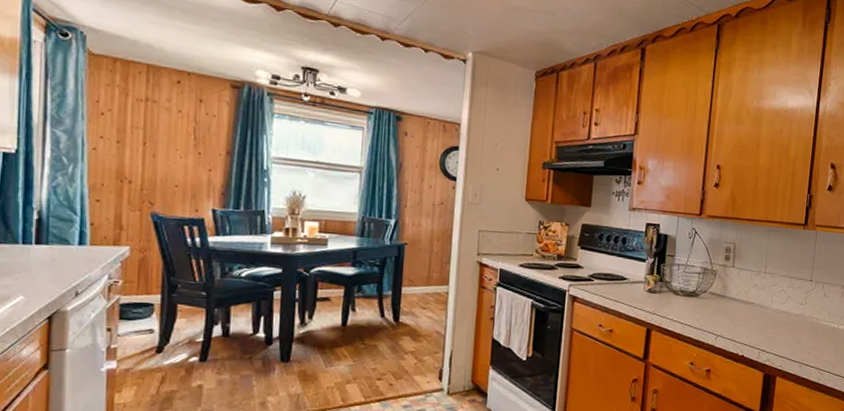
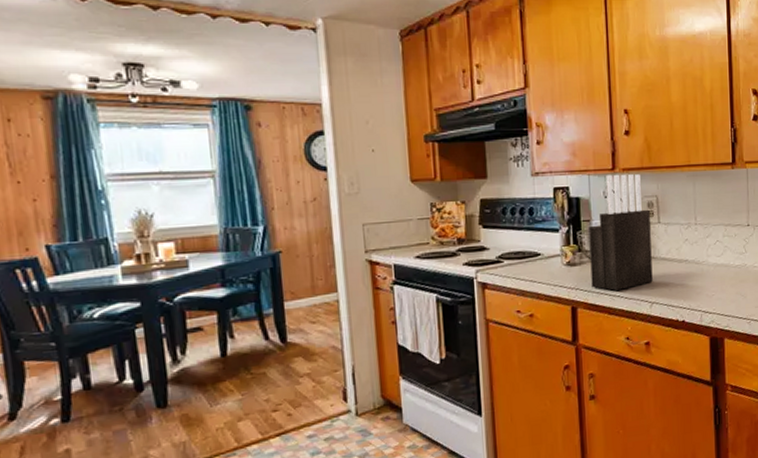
knife block: none [667,219,727,320] -> present [588,174,653,291]

